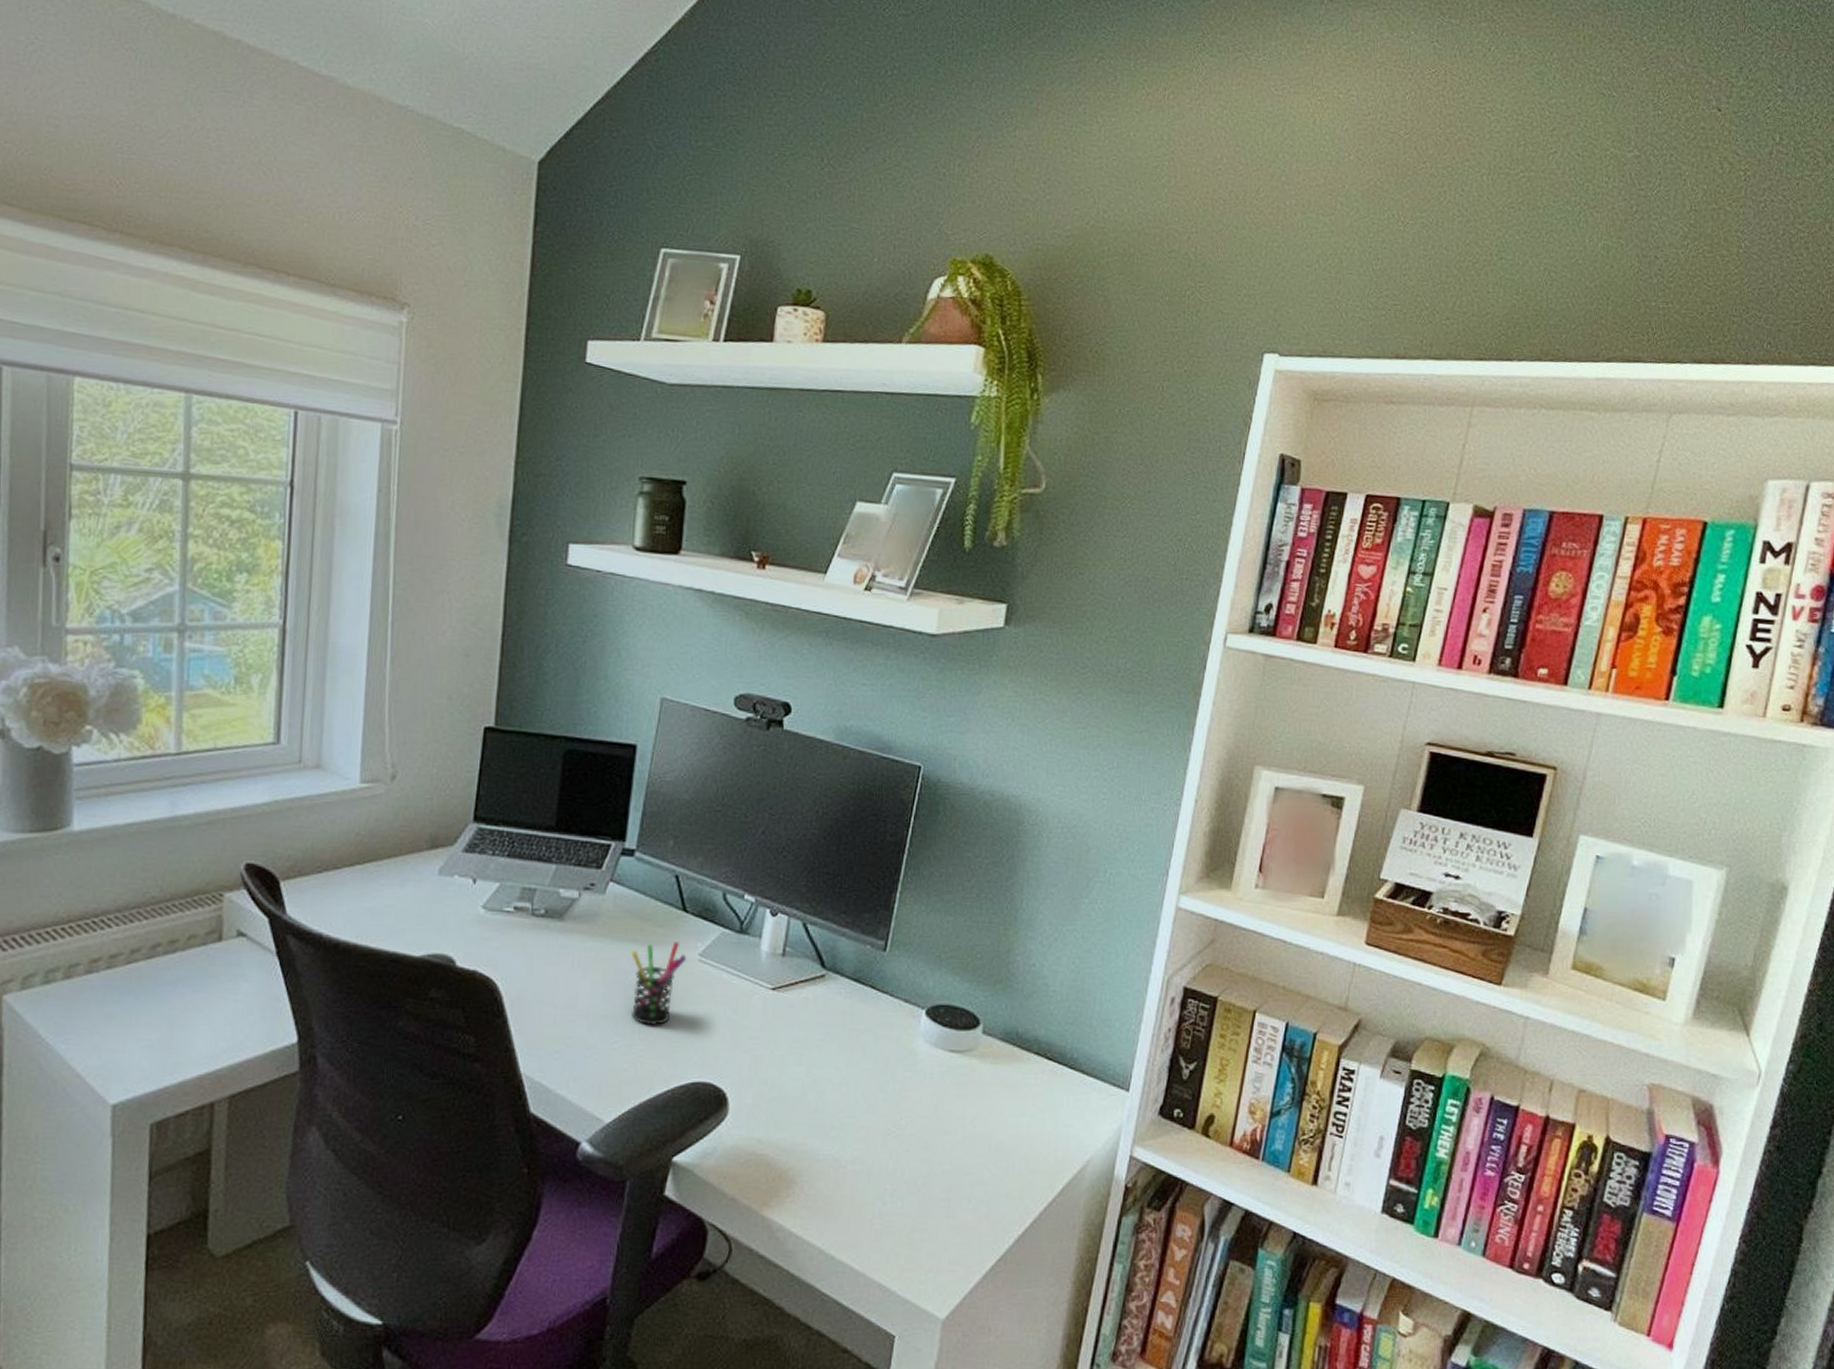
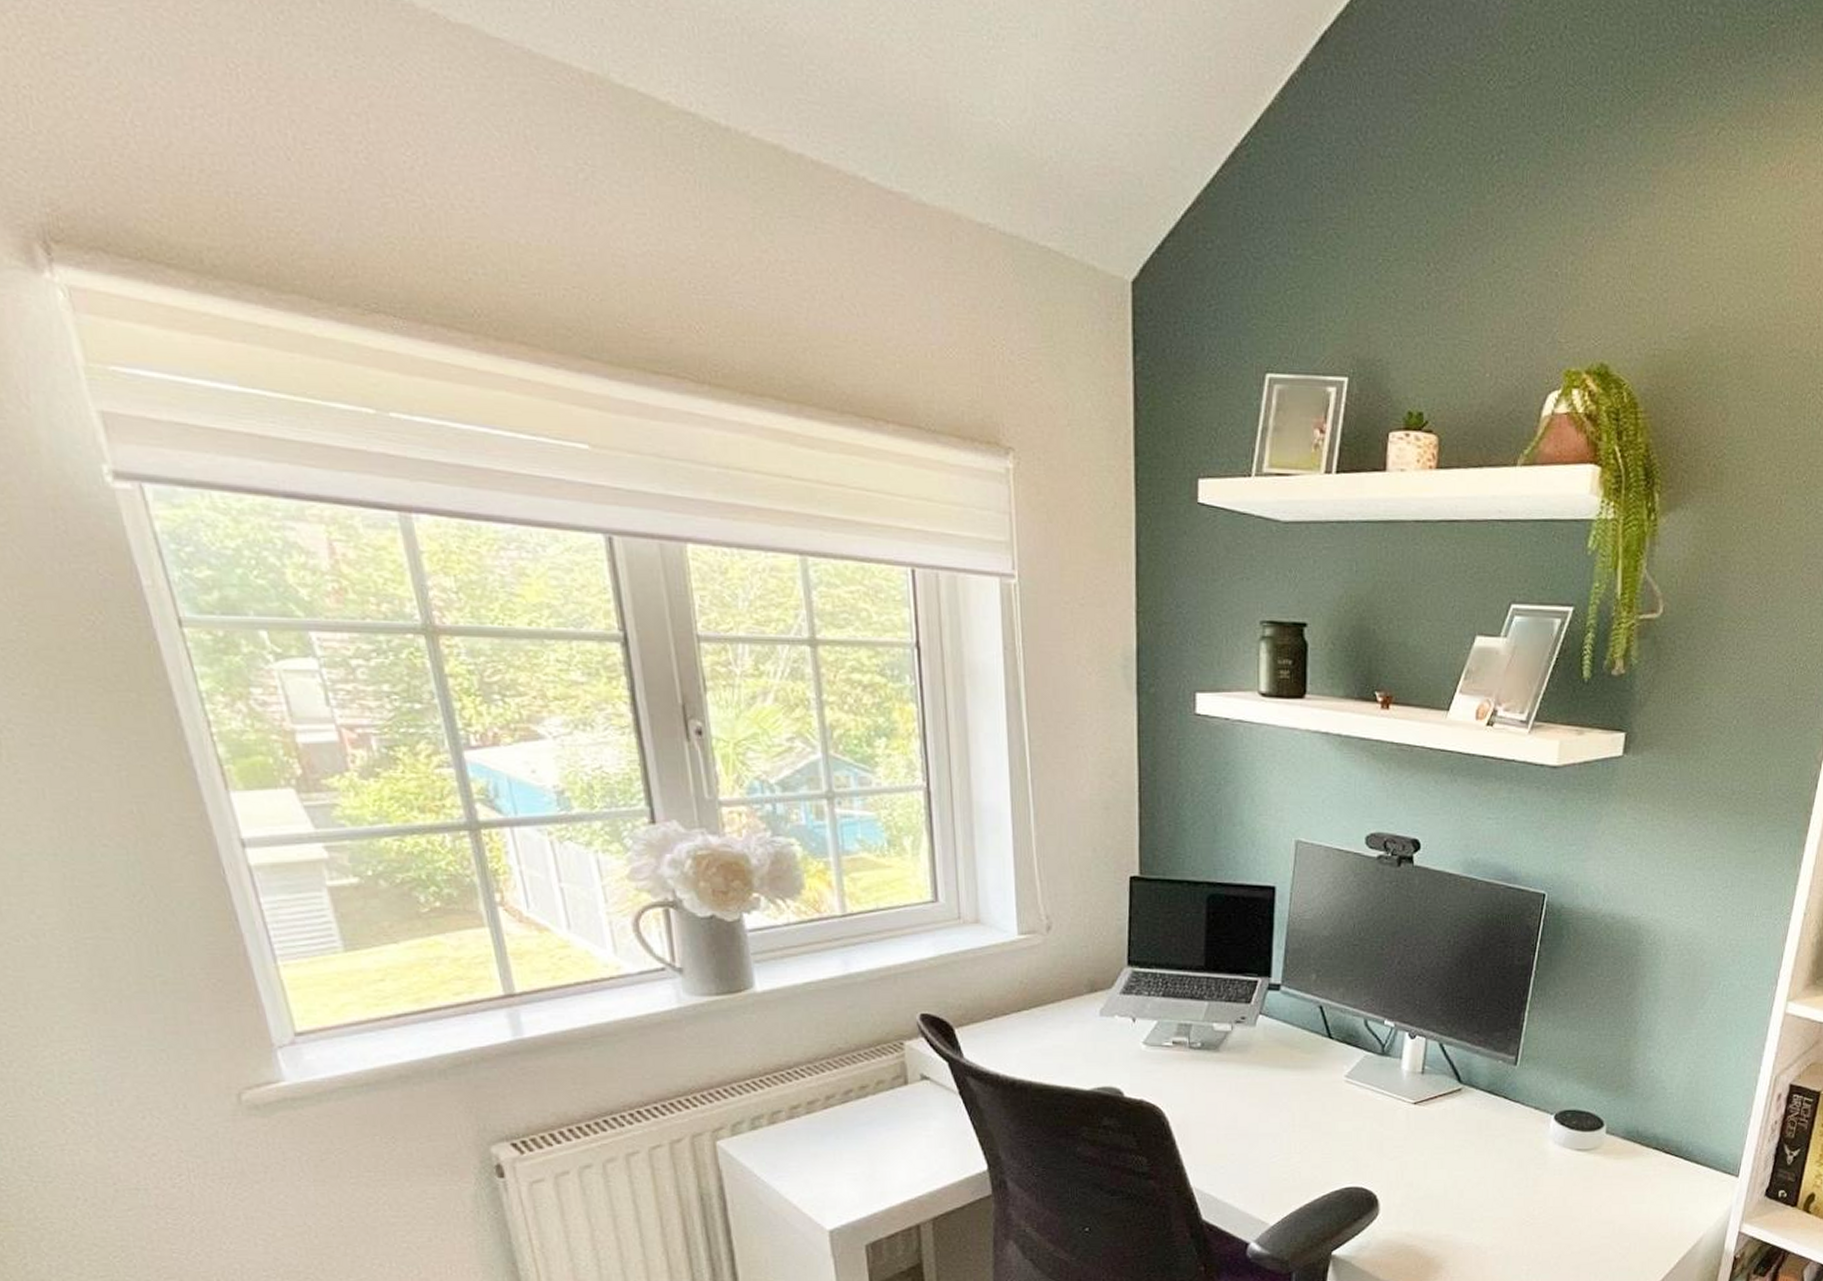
pen holder: present [631,942,687,1026] -> none [1283,1066,1335,1141]

